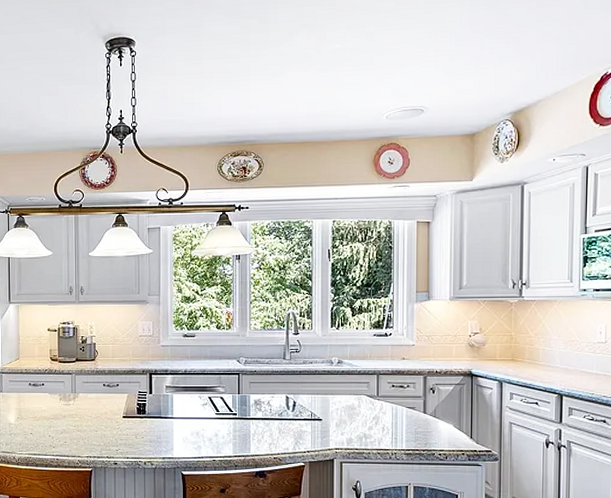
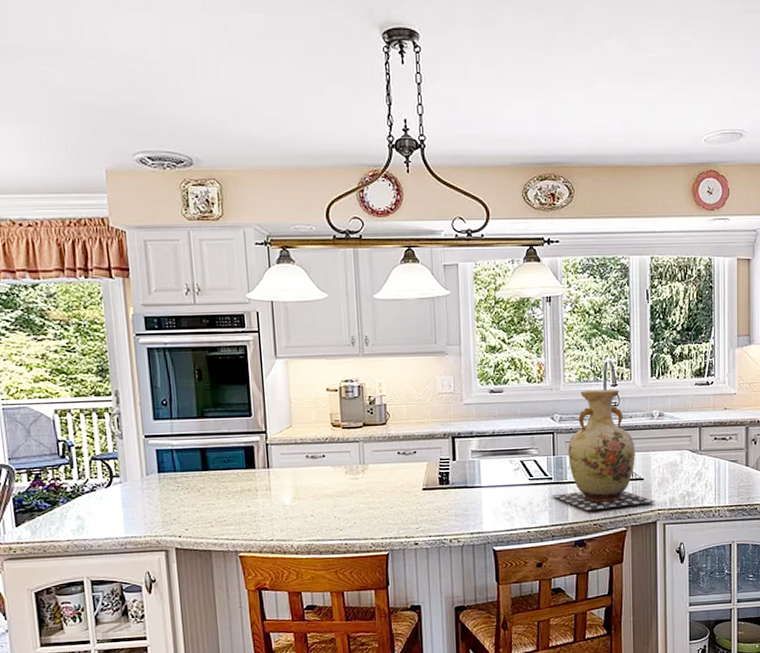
vase: none [236,337,333,446] -> present [552,389,656,511]

